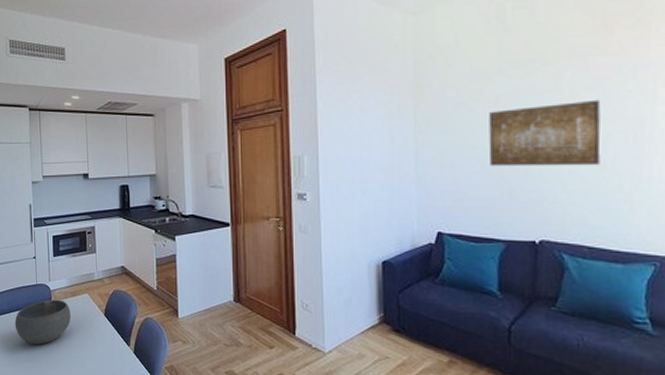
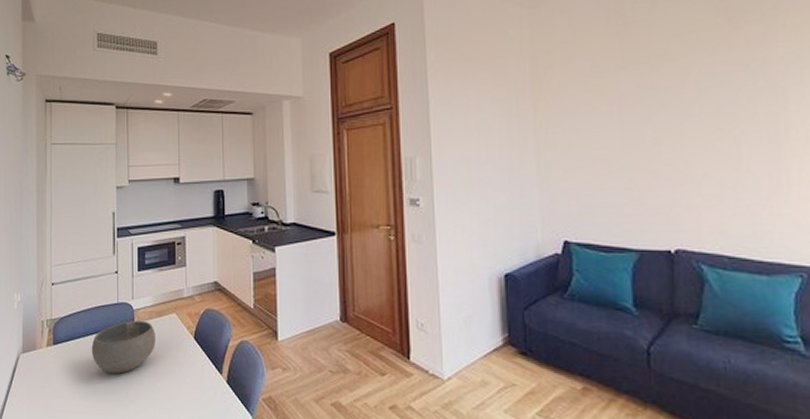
wall art: present [488,99,601,167] -> none [613,97,735,169]

